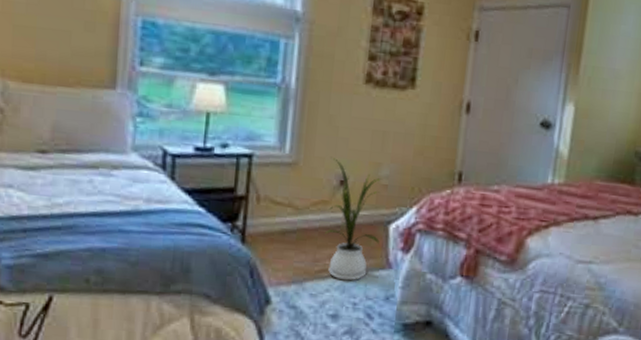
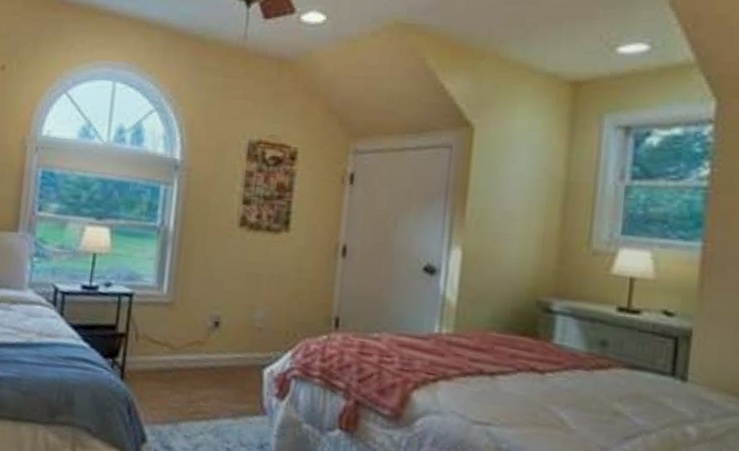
house plant: present [325,156,382,281] -> none [199,297,256,425]

